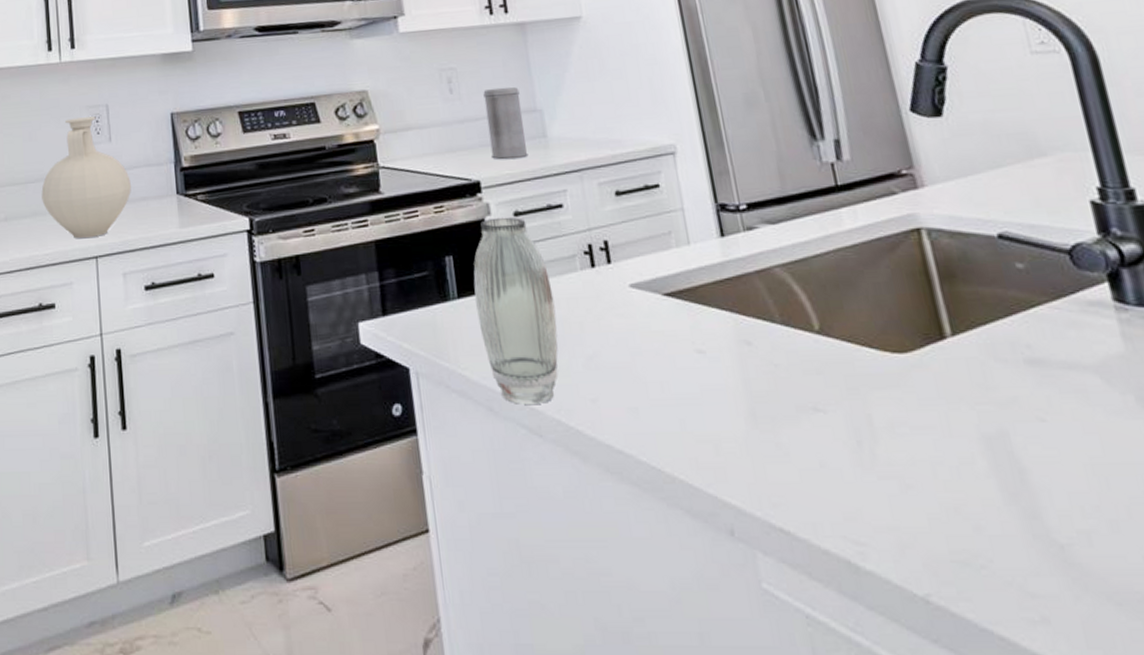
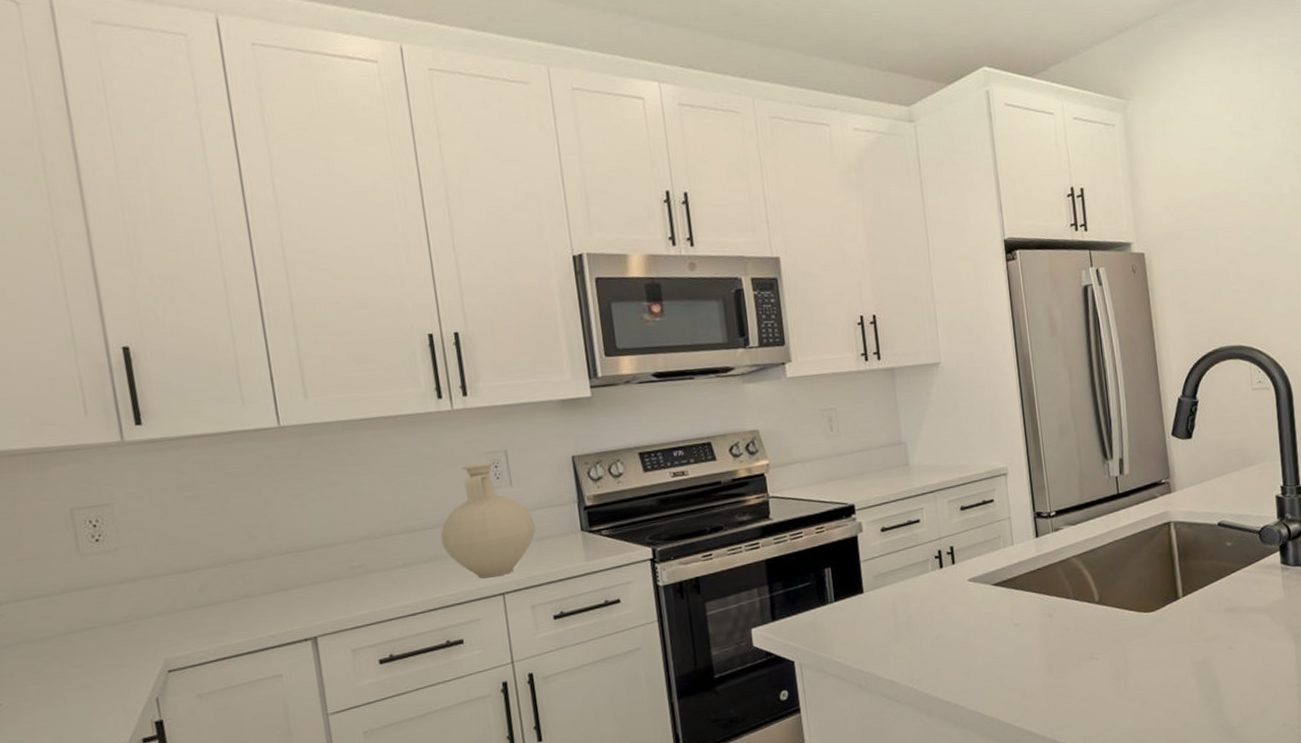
vase: present [473,217,559,404] -> none [847,532,913,679]
canister: present [483,86,529,160] -> none [858,423,894,486]

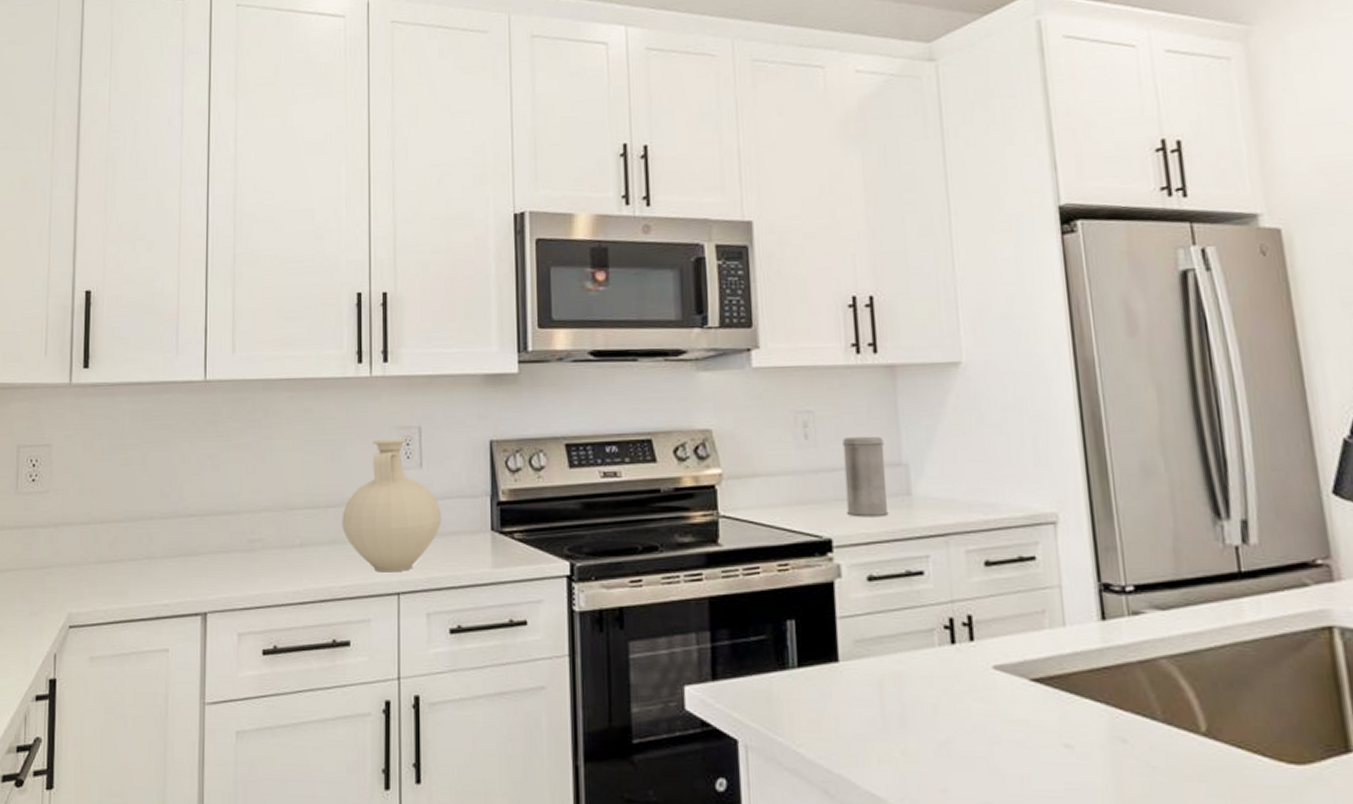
canister: none [858,423,894,486] -> present [842,436,889,518]

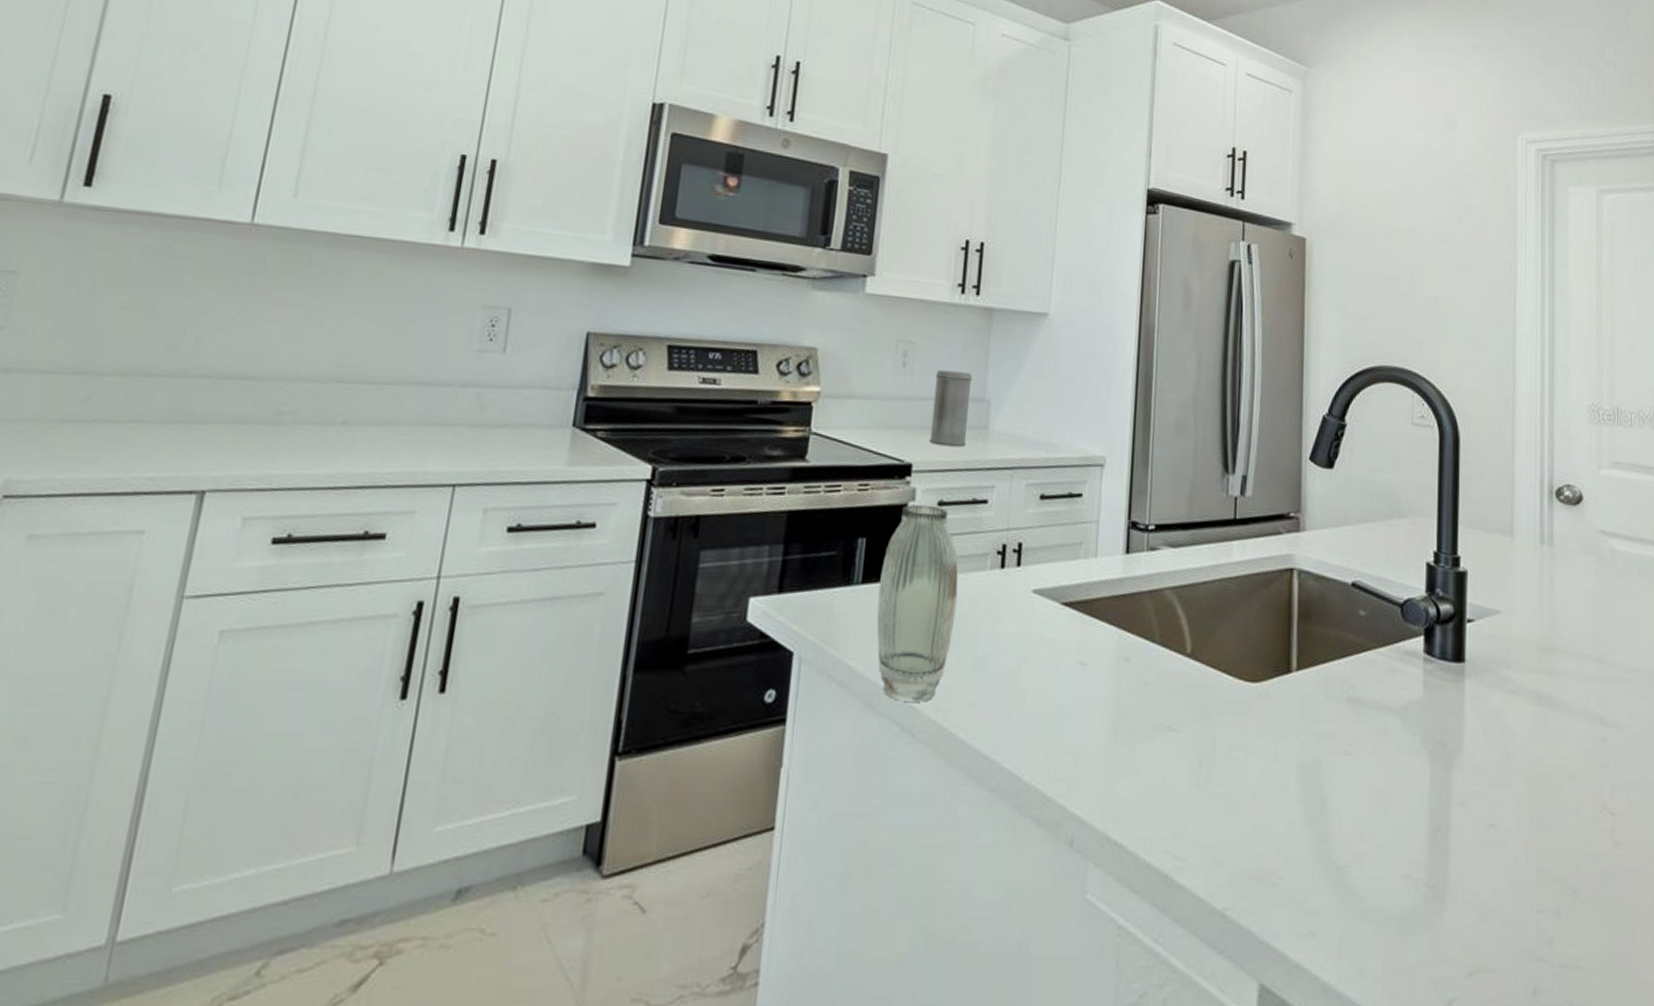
ceramic jug: present [342,439,441,572] -> none [398,316,520,462]
vase: none [816,581,908,790] -> present [876,504,959,702]

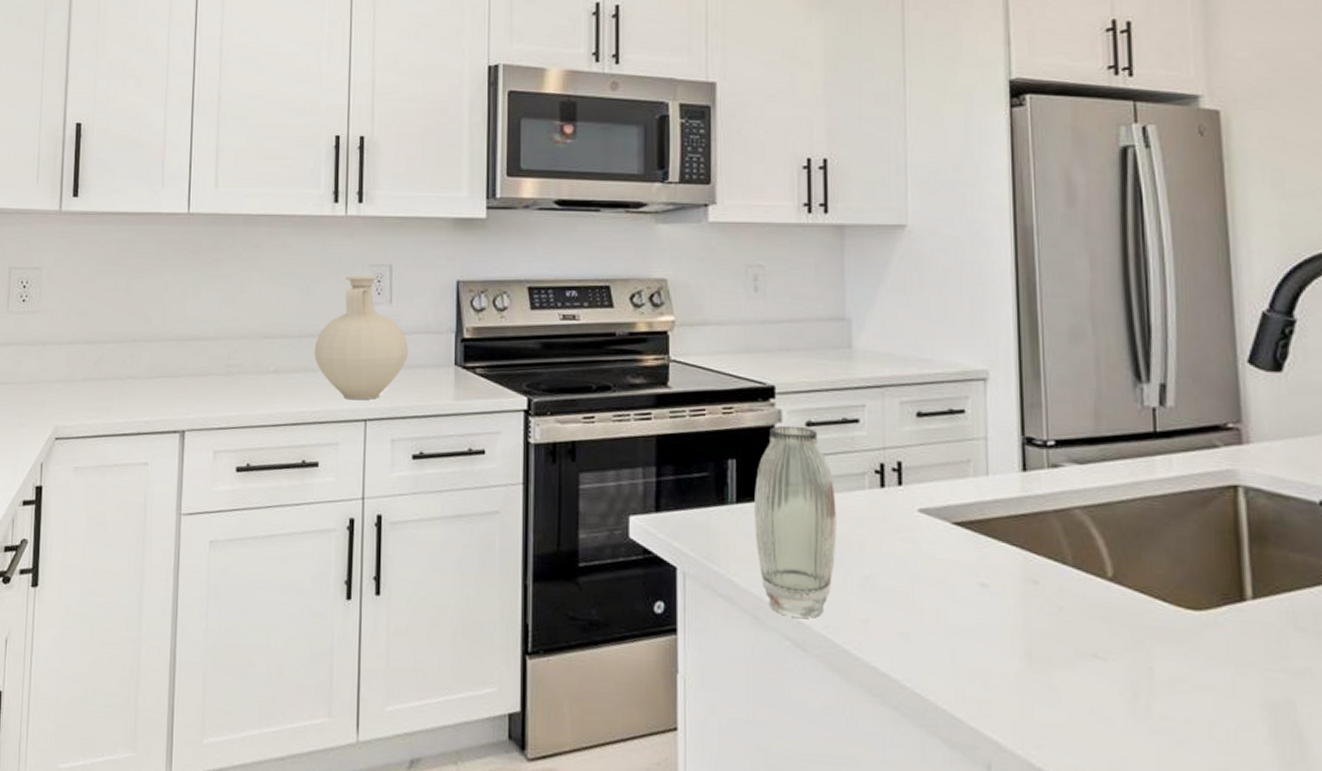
ceramic jug: none [398,316,520,462] -> present [314,275,408,401]
canister: present [928,369,972,448] -> none [789,291,830,368]

